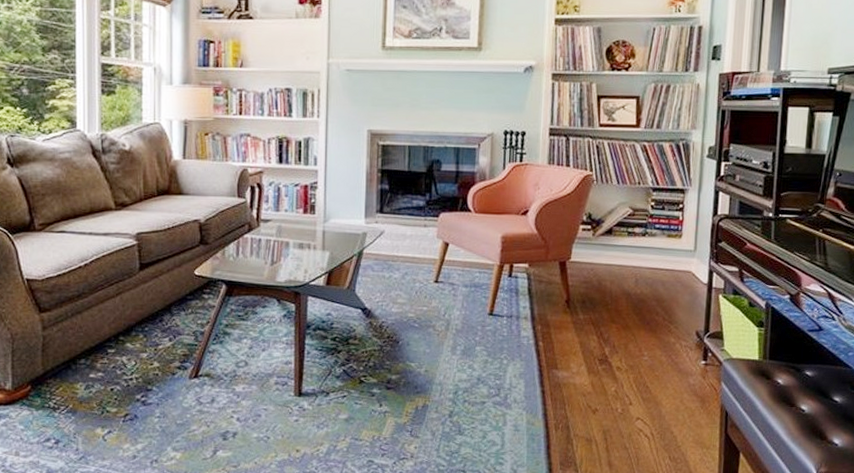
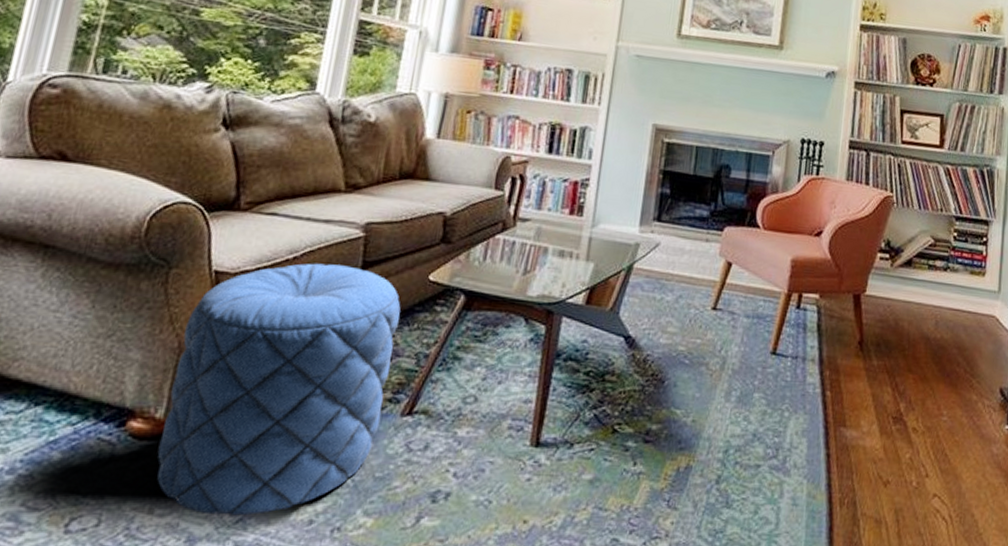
pouf: none [12,268,176,455] -> present [157,263,401,516]

